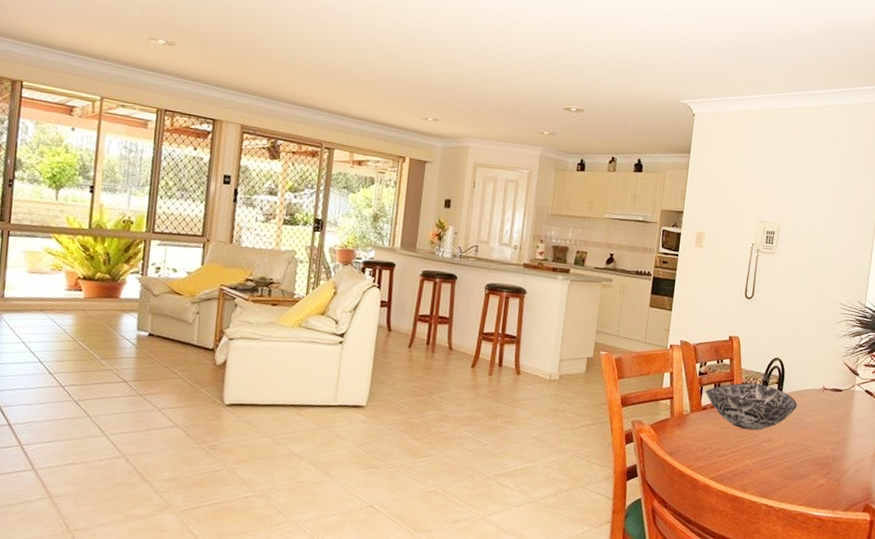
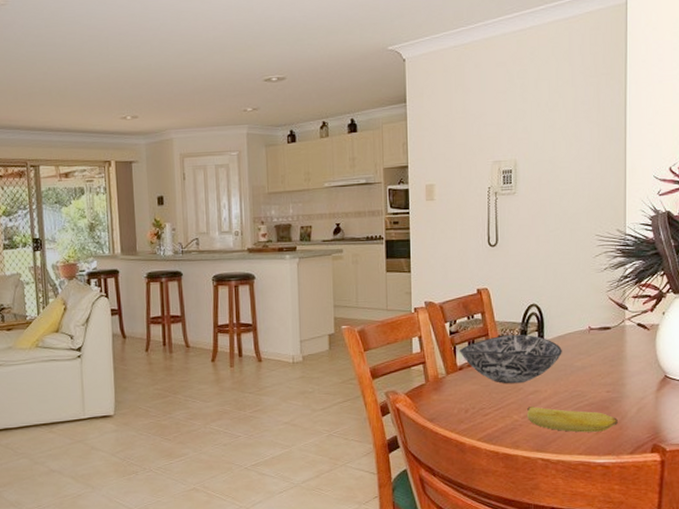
banana: none [757,453,838,486] -> present [526,406,618,433]

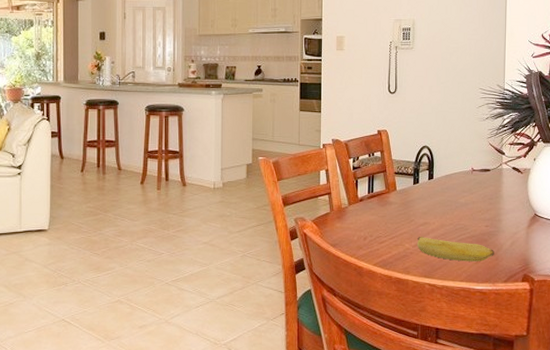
bowl: present [460,335,562,384] -> none [361,173,449,216]

